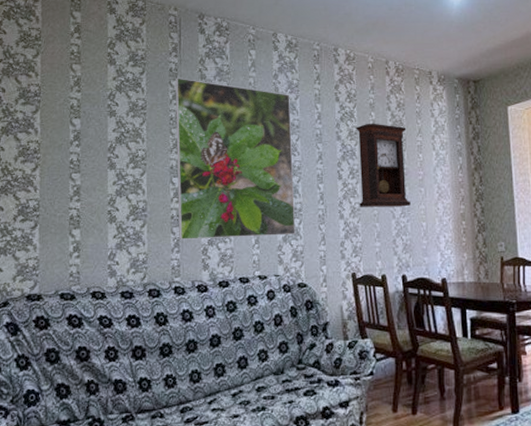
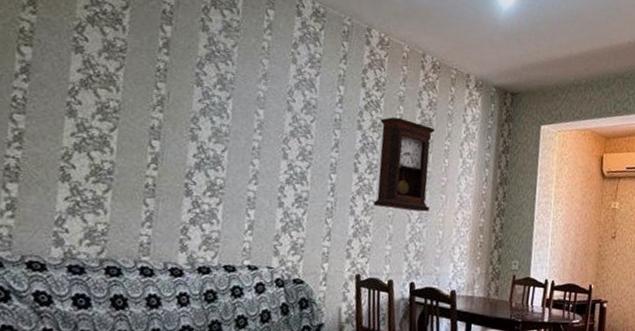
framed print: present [175,78,296,240] -> none [152,22,310,226]

